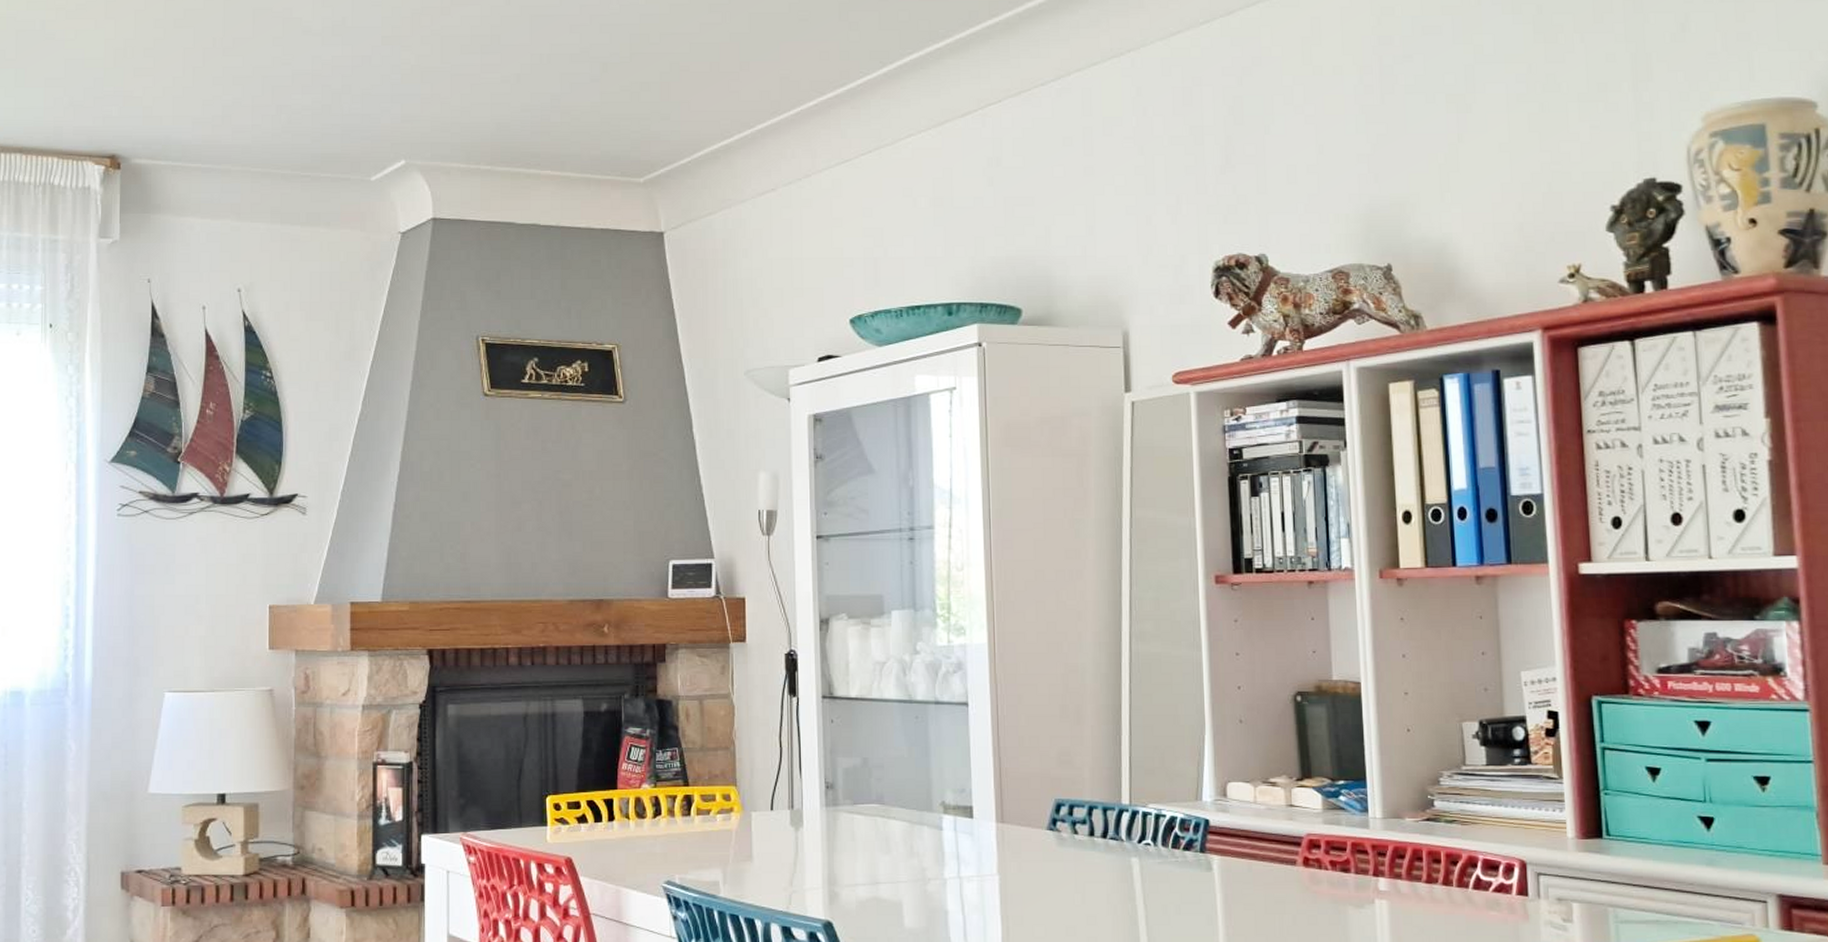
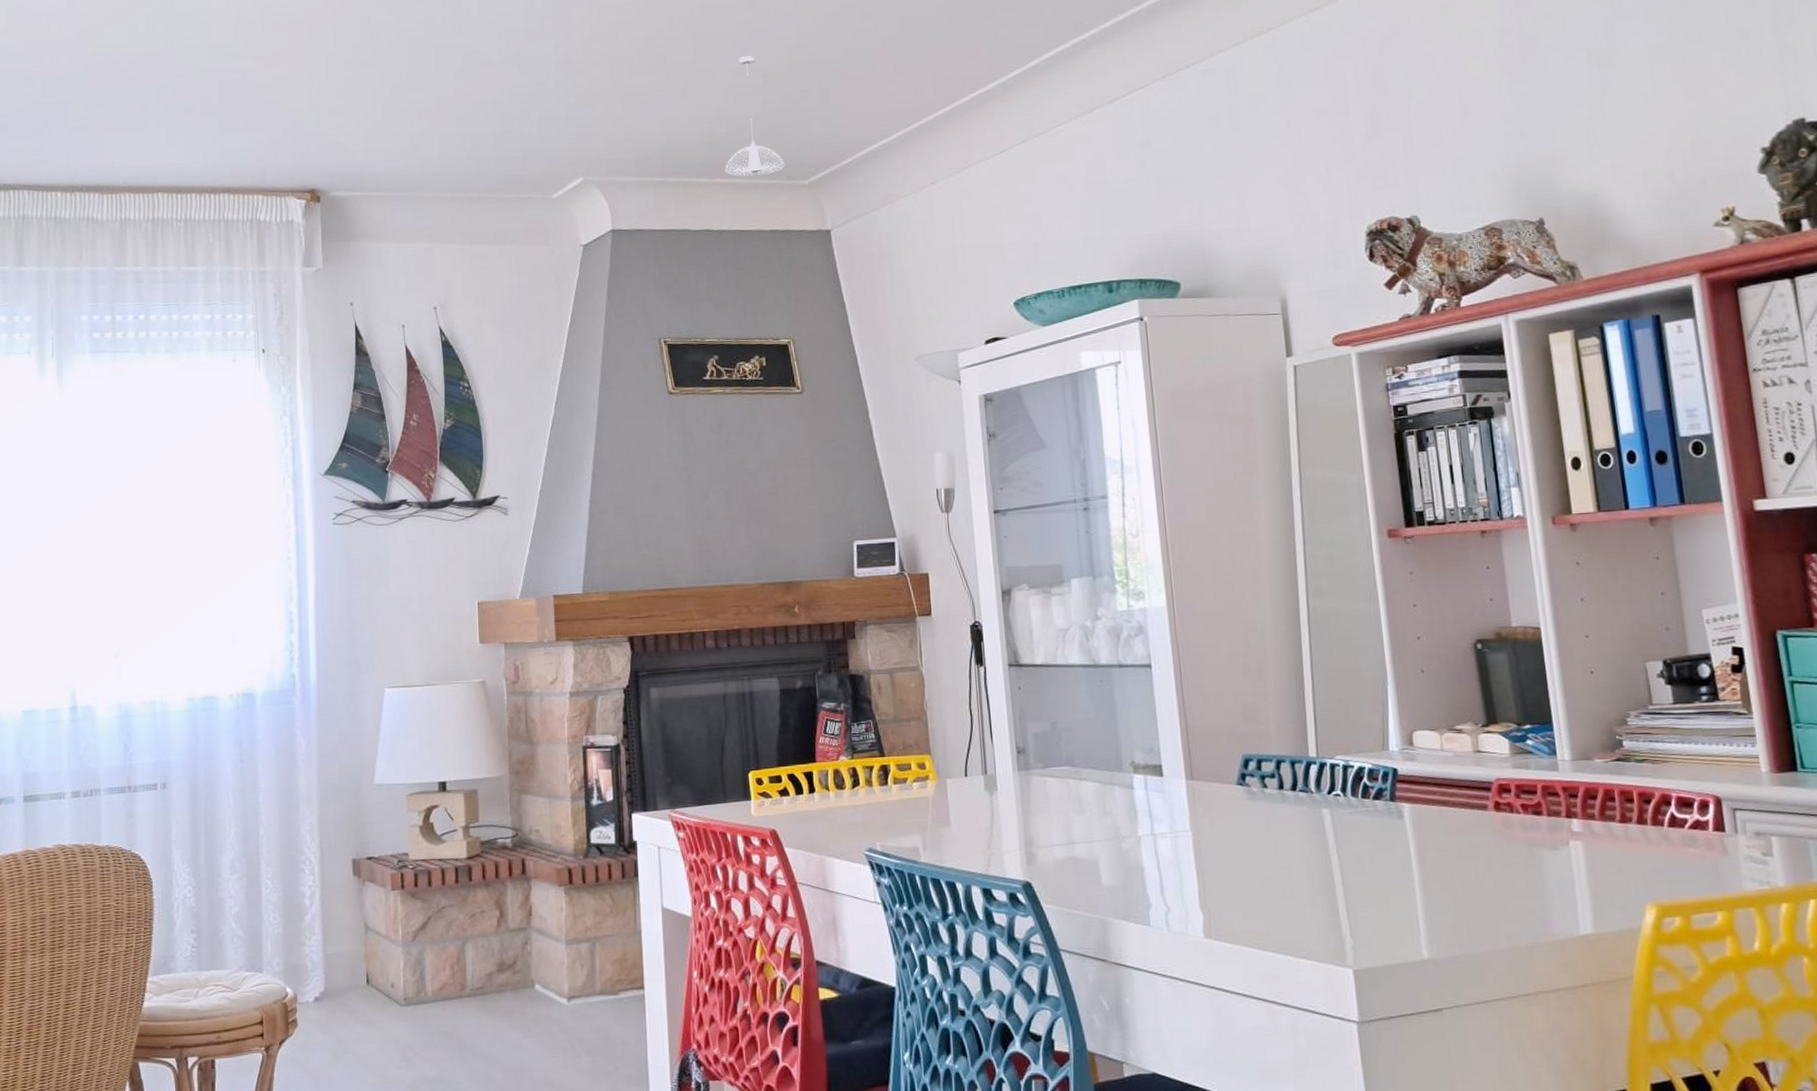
pendant light: none [555,42,619,169] -> present [724,56,785,176]

